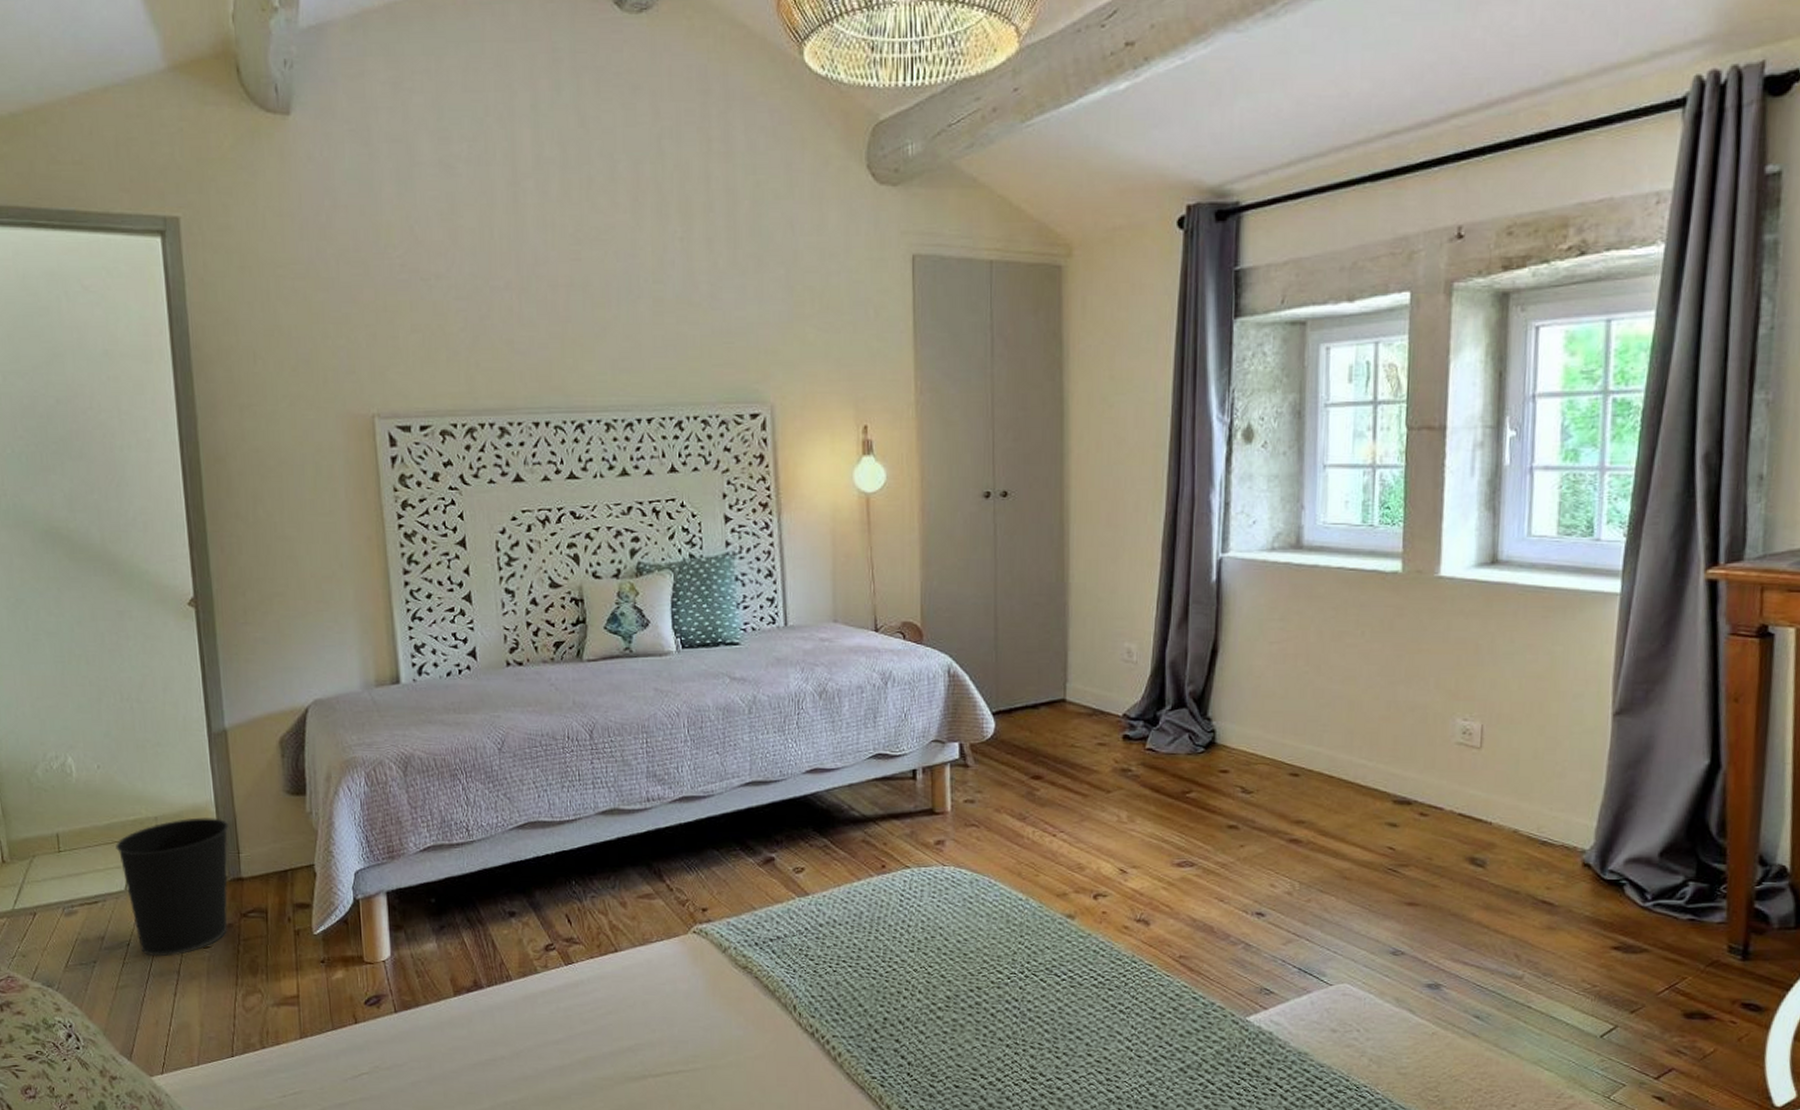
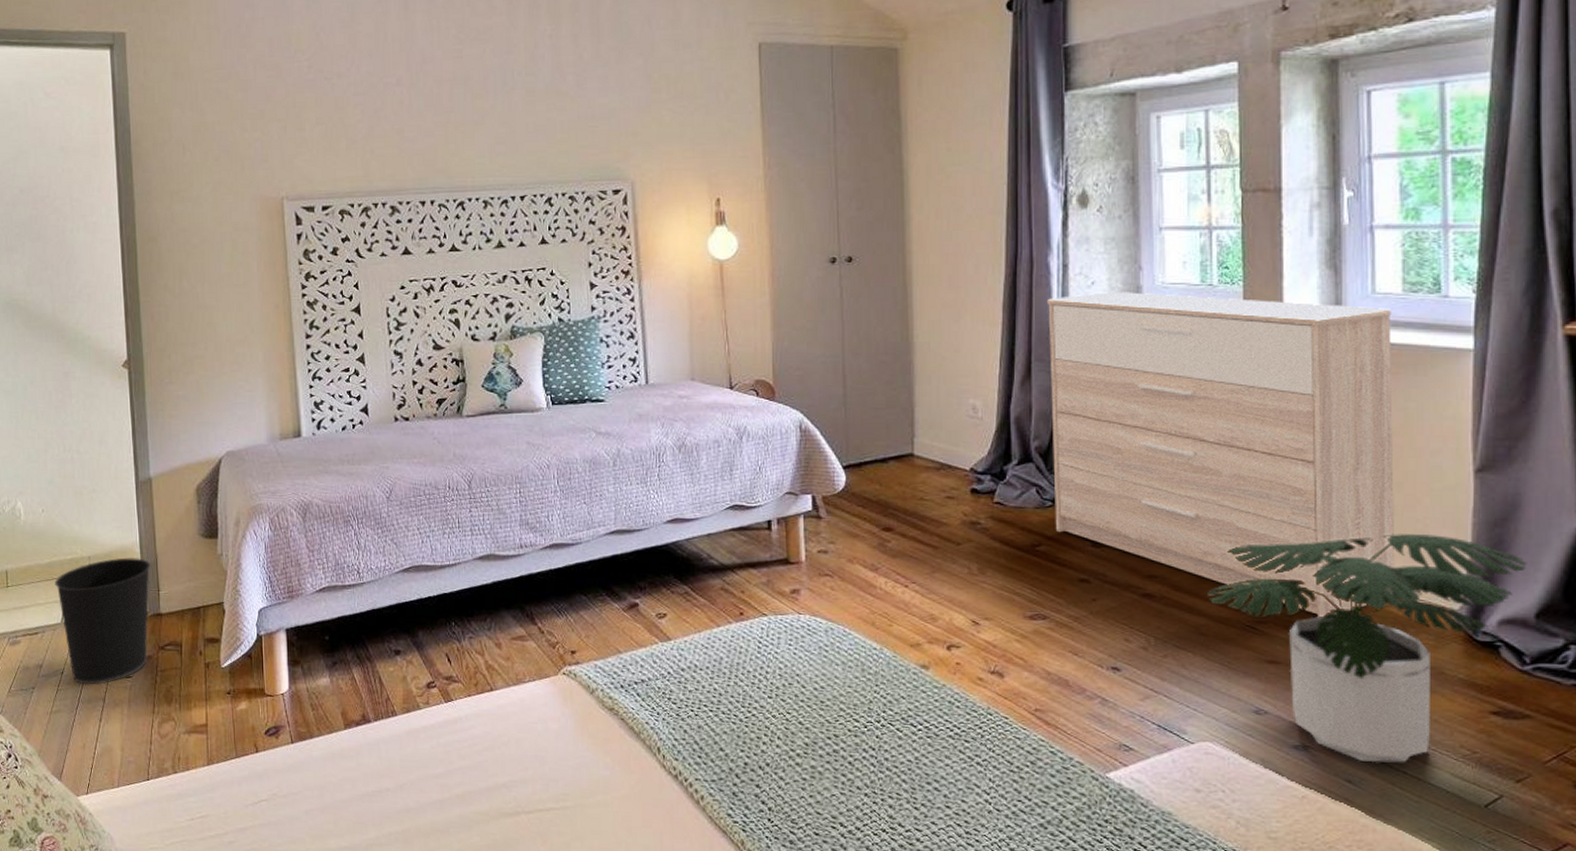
sideboard: none [1206,530,1546,860] -> present [1046,291,1395,618]
potted plant: none [1353,776,1656,999] -> present [1208,534,1527,763]

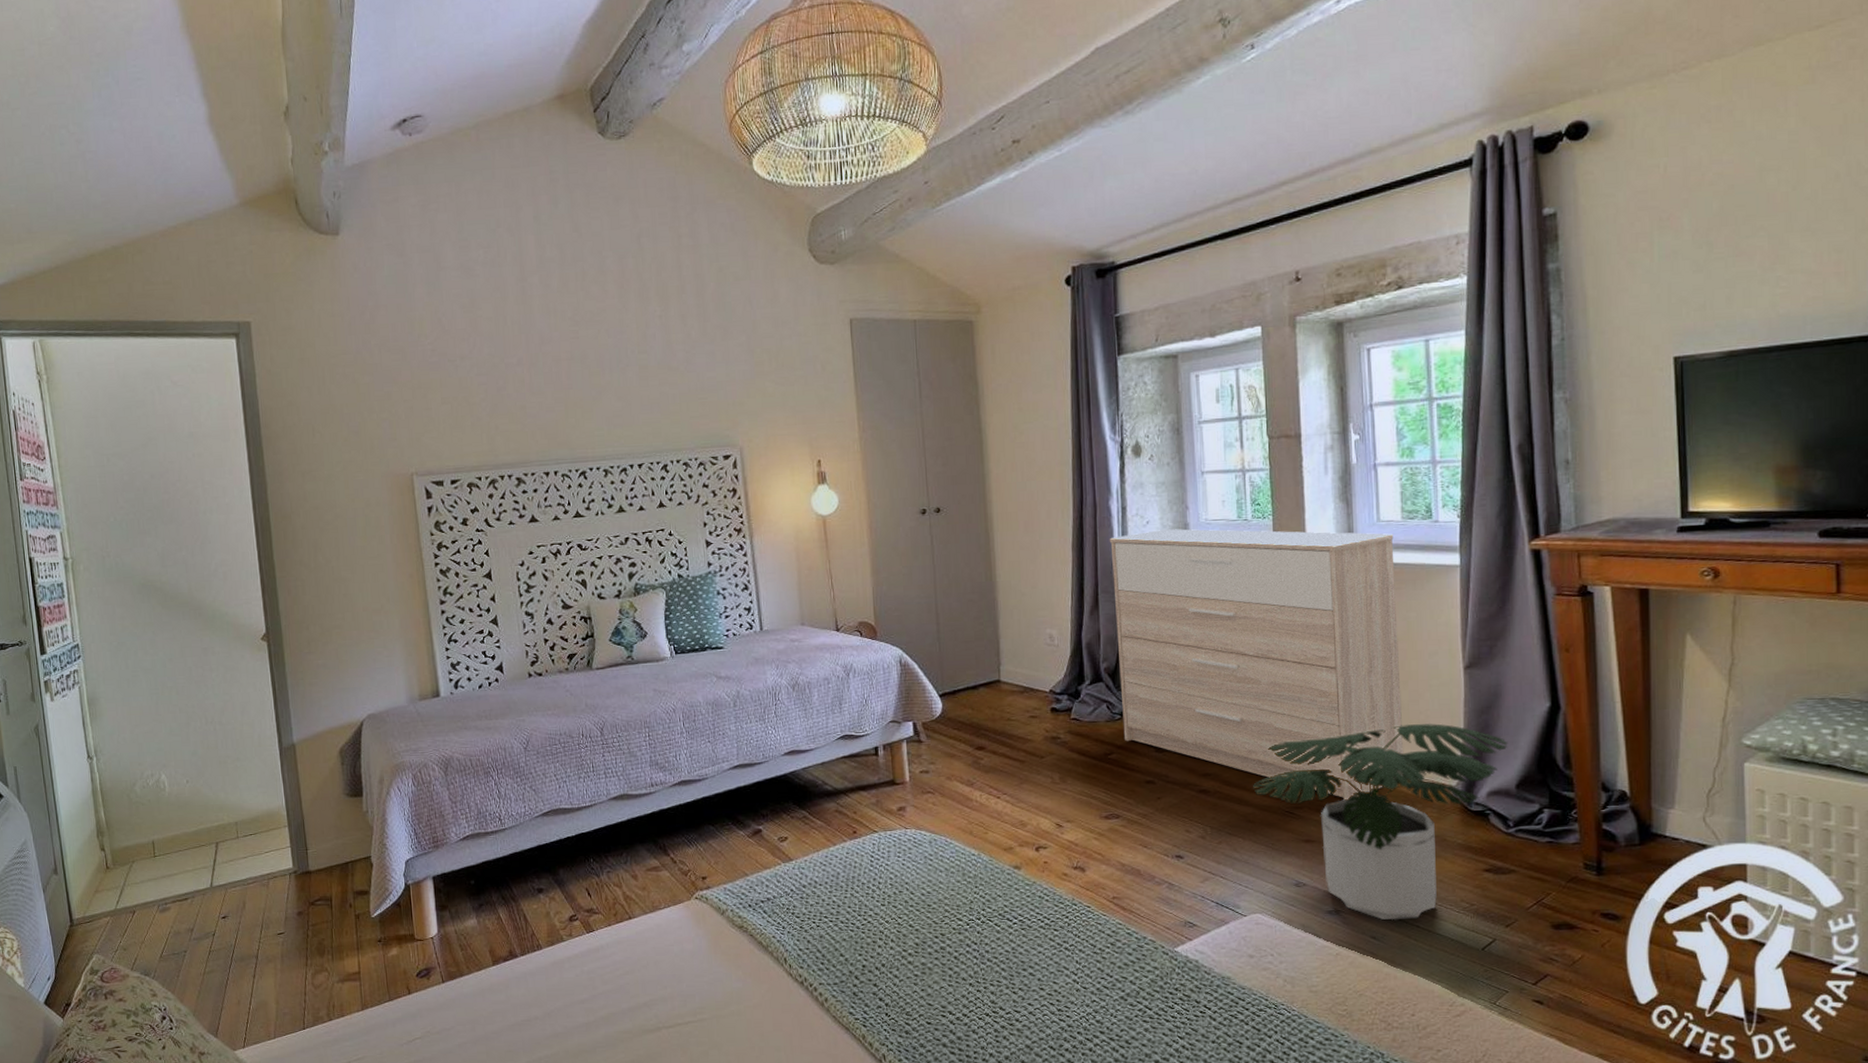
wastebasket: present [55,557,151,685] -> none [202,820,298,944]

